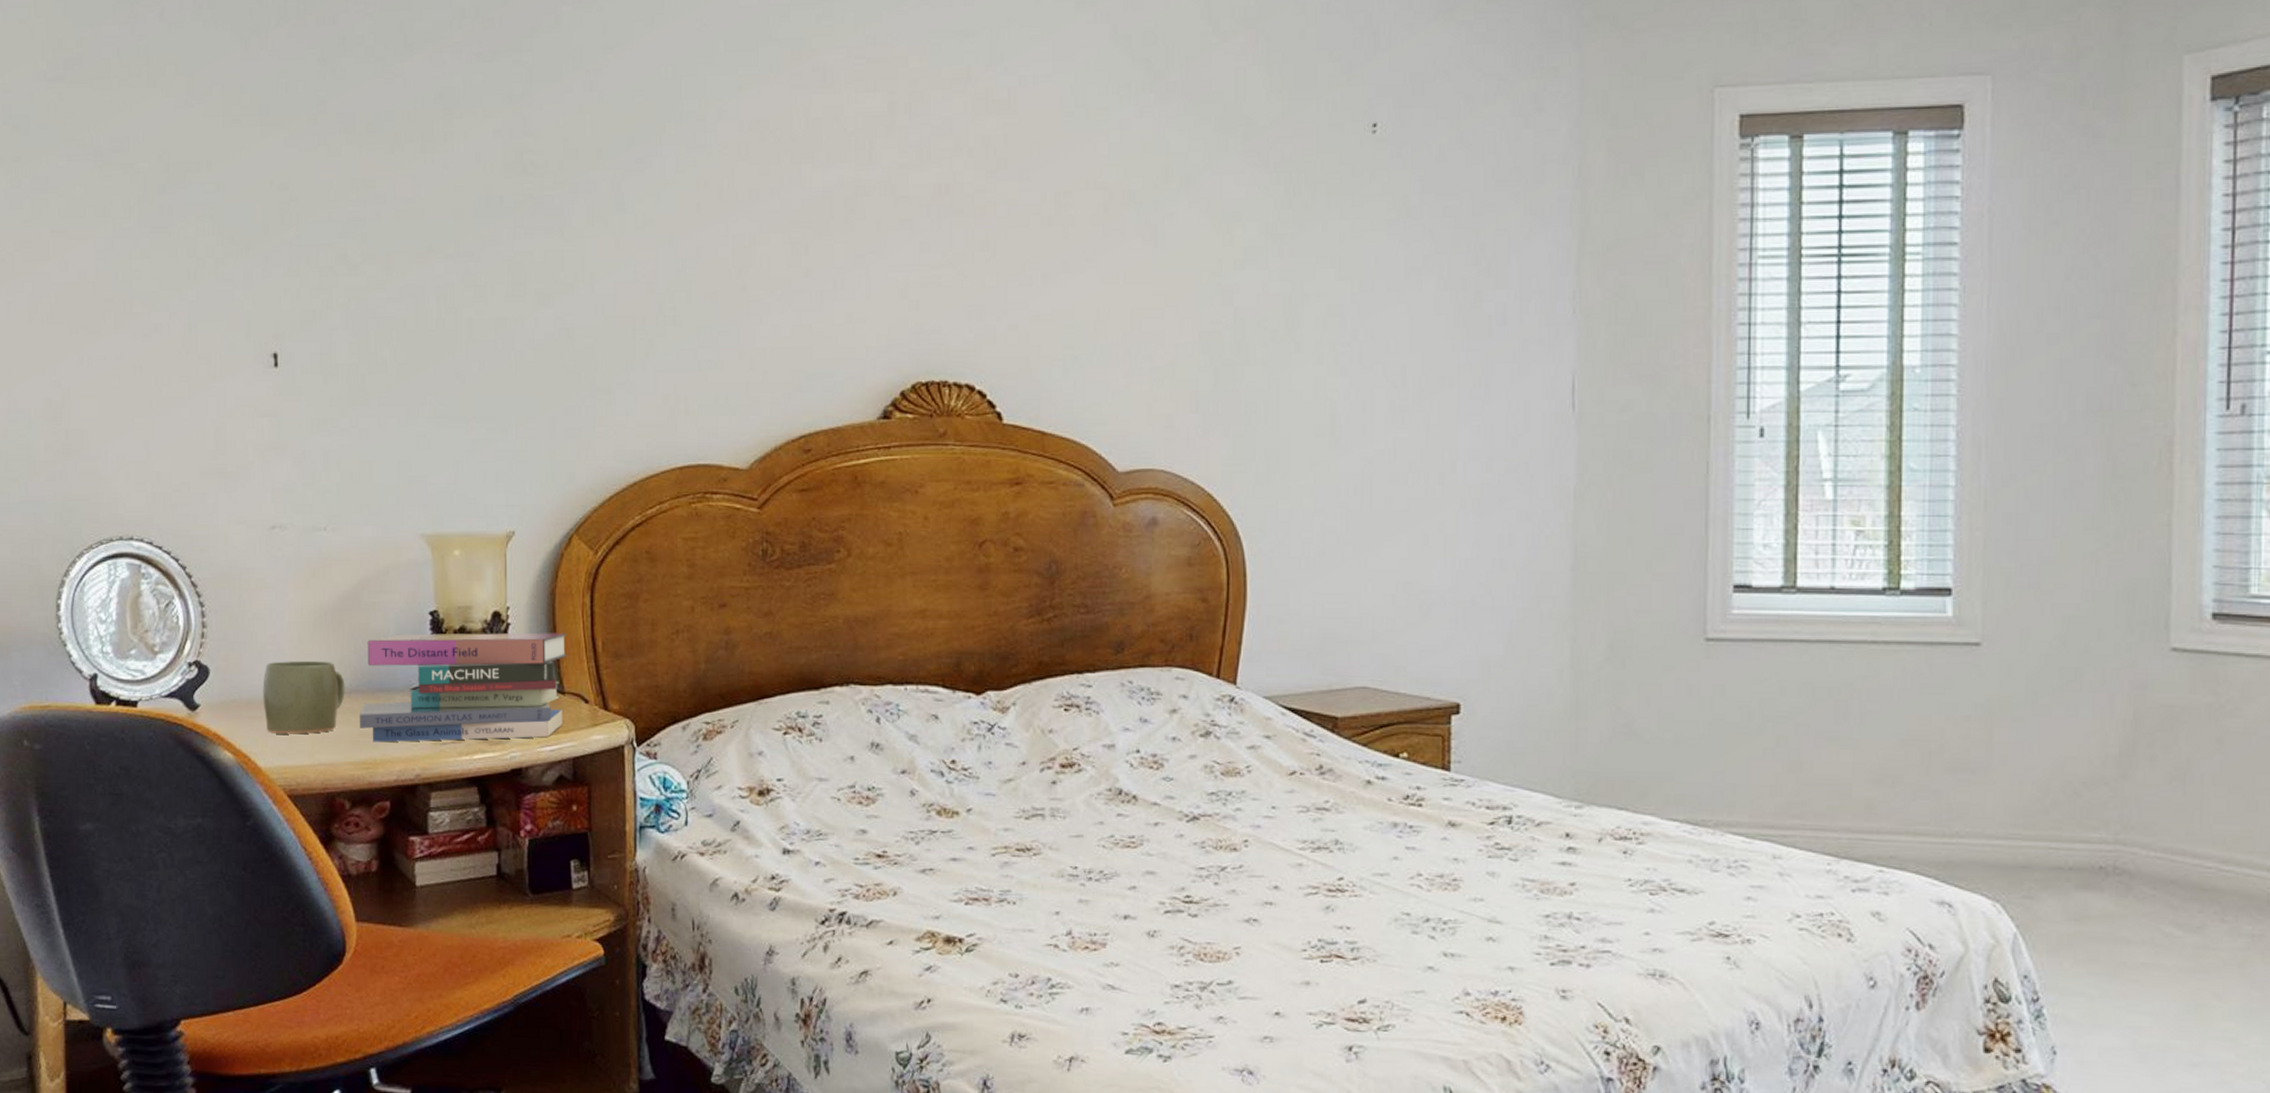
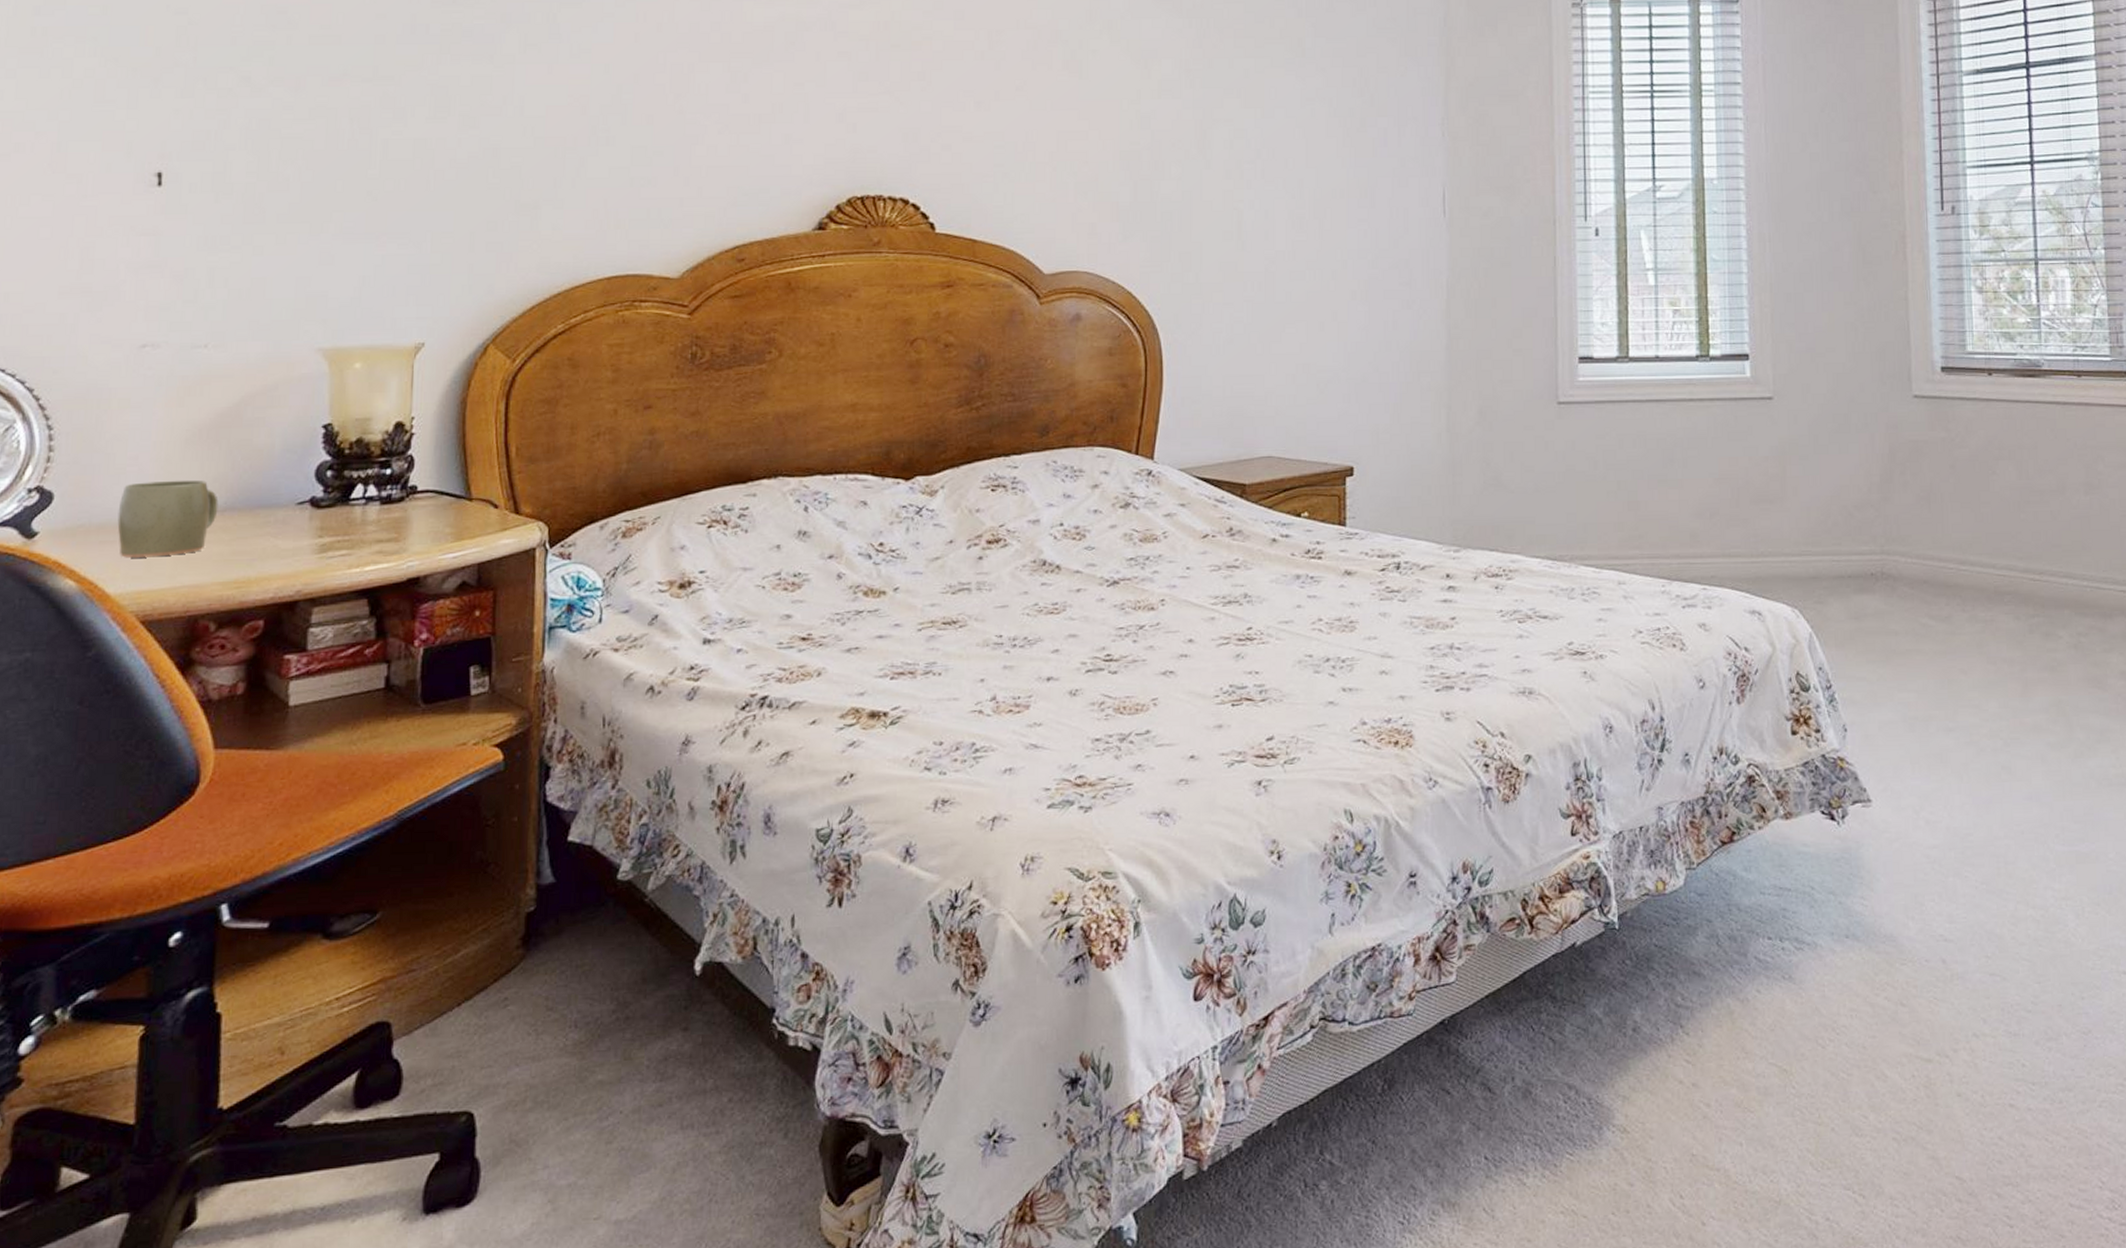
books: present [360,632,567,743] -> none [233,440,477,560]

